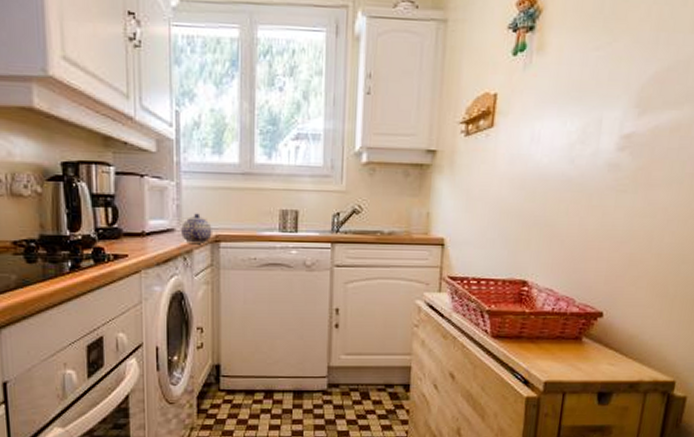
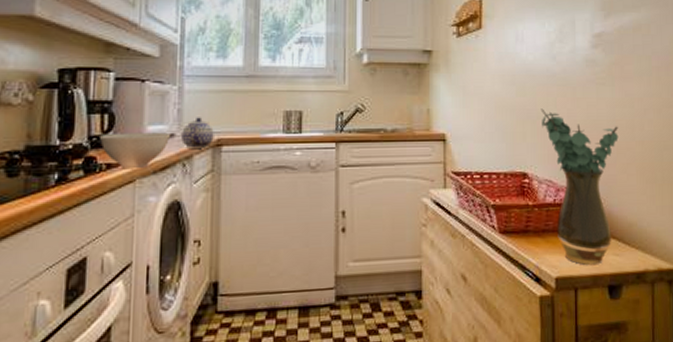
bowl: none [106,226,172,261] -> present [100,132,171,170]
vase: none [549,216,635,373] -> present [540,108,619,266]

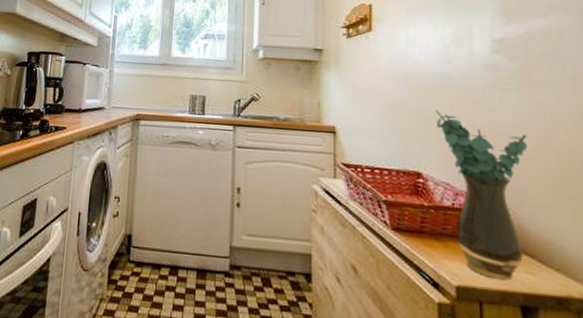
bowl: present [100,132,171,170] -> none [52,103,102,133]
teapot: present [181,117,214,148] -> none [109,95,135,121]

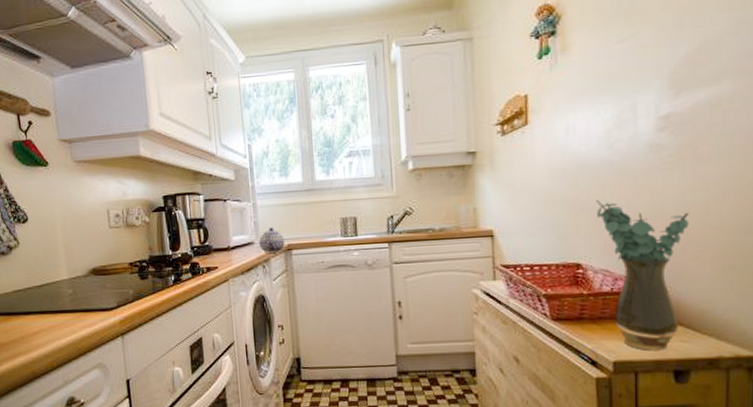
teapot: none [109,95,135,121] -> present [259,227,285,253]

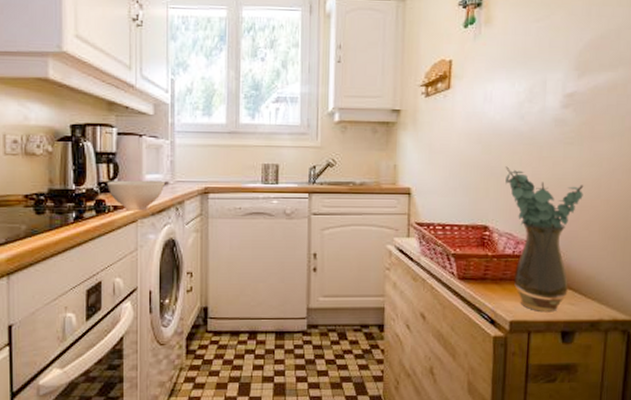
bowl: none [199,241,252,272] -> present [107,180,166,211]
teapot: present [259,227,285,253] -> none [174,168,202,195]

